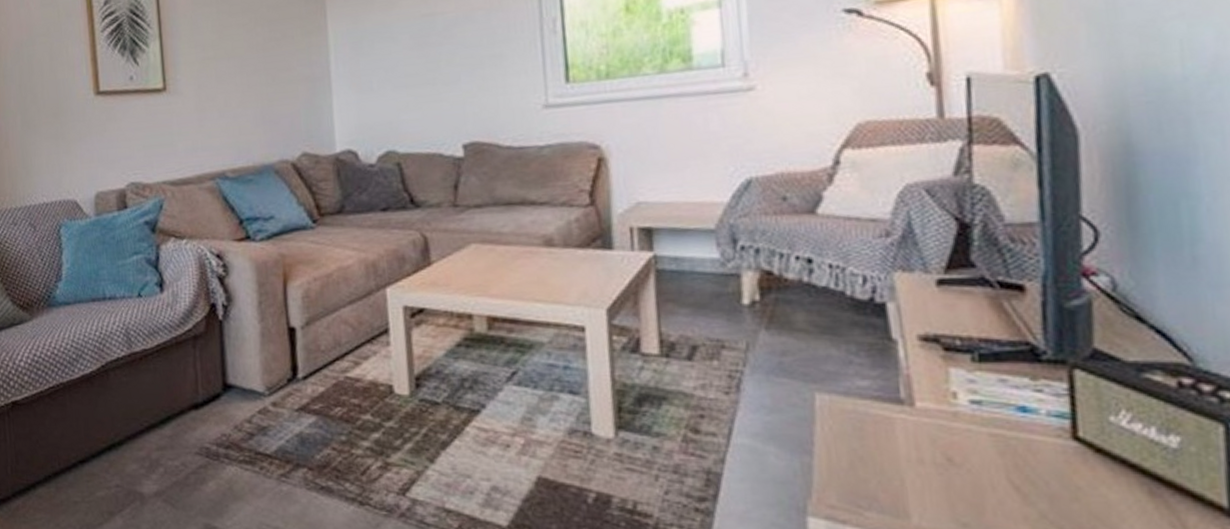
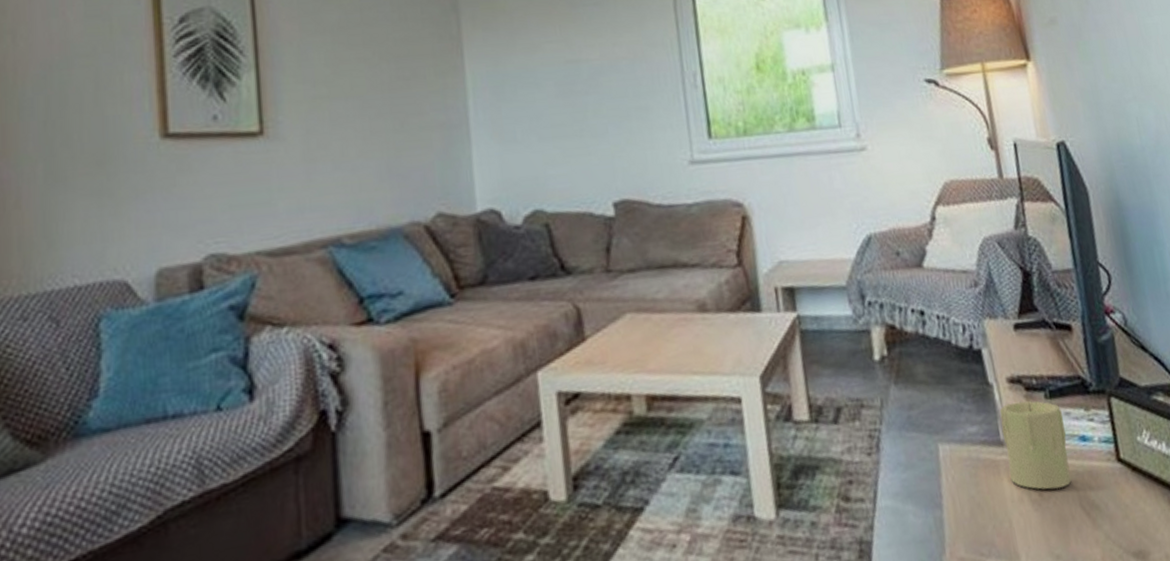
candle: none [903,361,998,456] -> present [999,401,1072,490]

